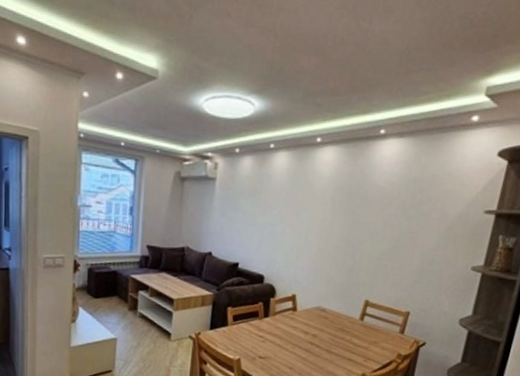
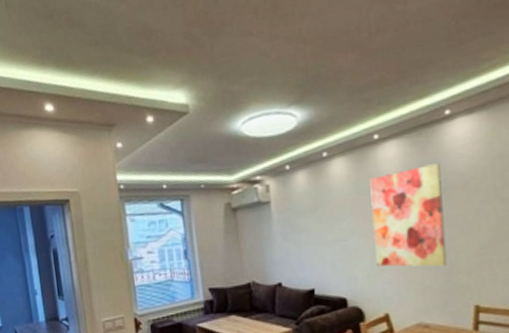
wall art: none [295,174,366,264] -> present [369,163,447,267]

